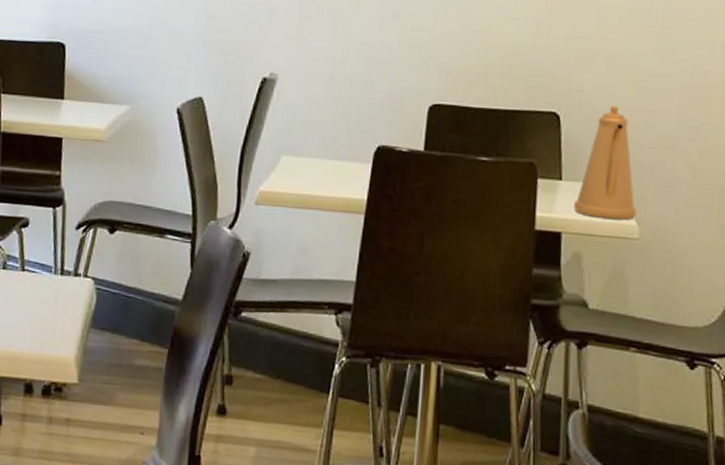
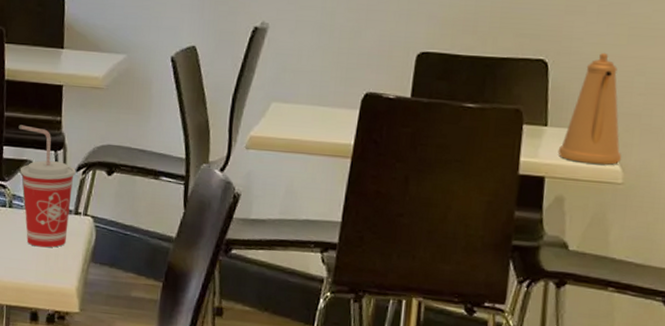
beverage cup: none [14,180,76,313] -> present [18,125,76,248]

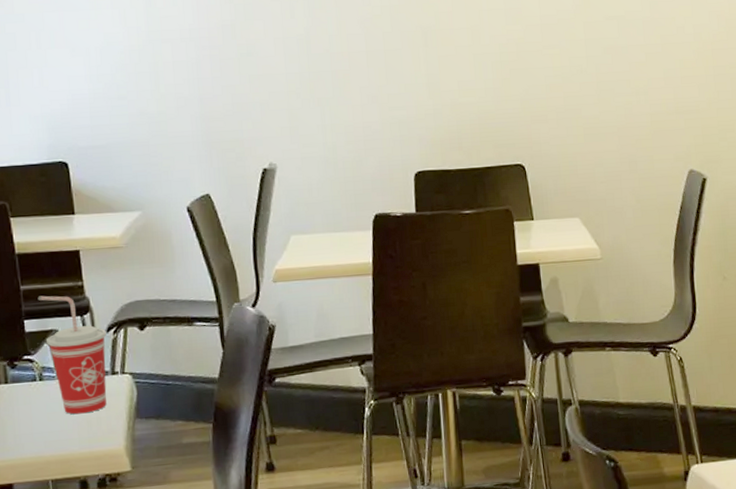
coffee pot: present [557,52,622,165] -> none [545,151,597,247]

